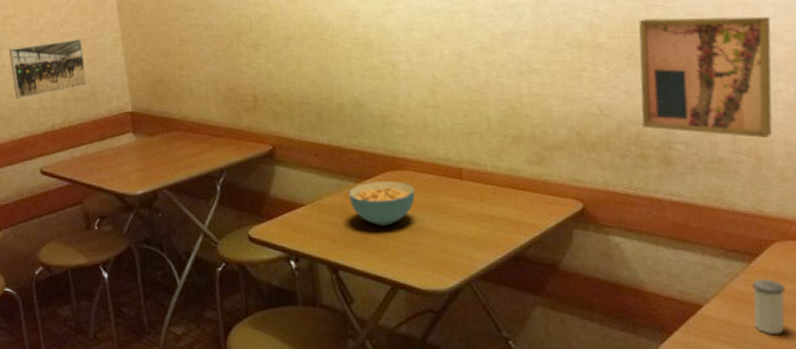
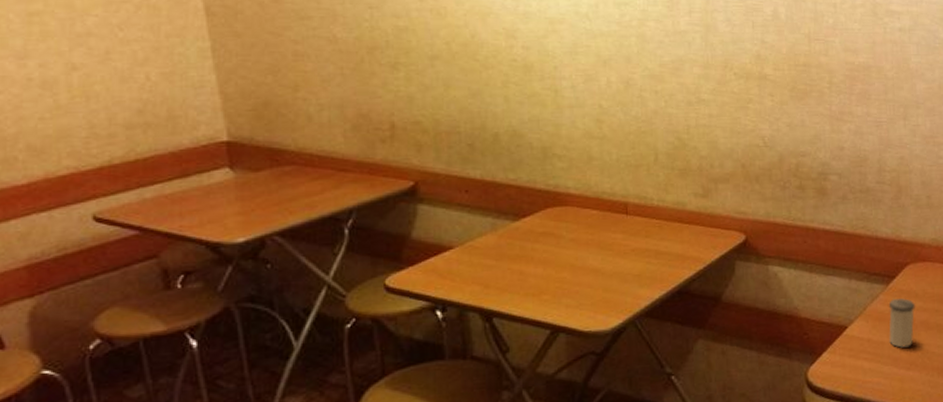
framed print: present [8,39,87,100] -> none [37,47,162,125]
cereal bowl: present [349,180,415,226] -> none [505,217,579,267]
wall art: present [639,16,772,138] -> none [801,52,914,169]

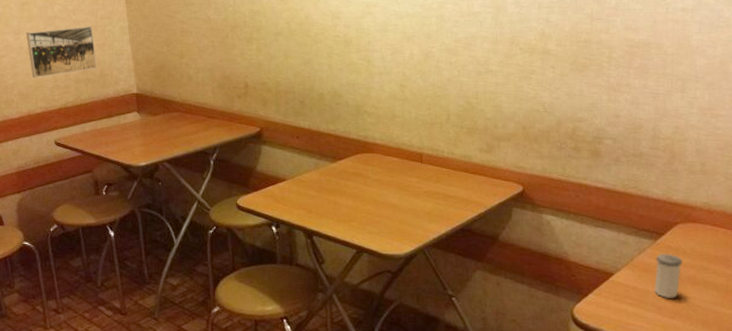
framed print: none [37,47,162,125] -> present [26,26,97,79]

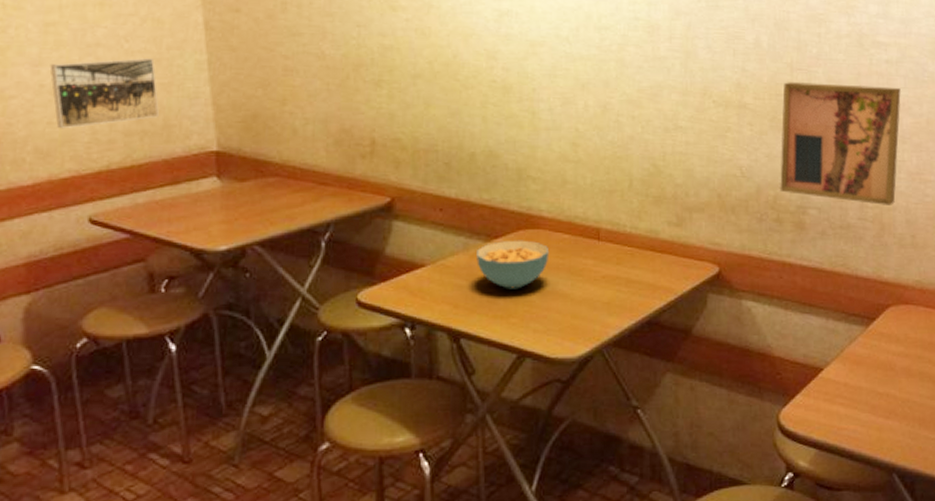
cereal bowl: none [325,161,382,200] -> present [477,240,550,289]
wall art: none [578,30,695,137] -> present [780,82,901,205]
salt shaker: present [654,253,683,298] -> none [867,341,896,395]

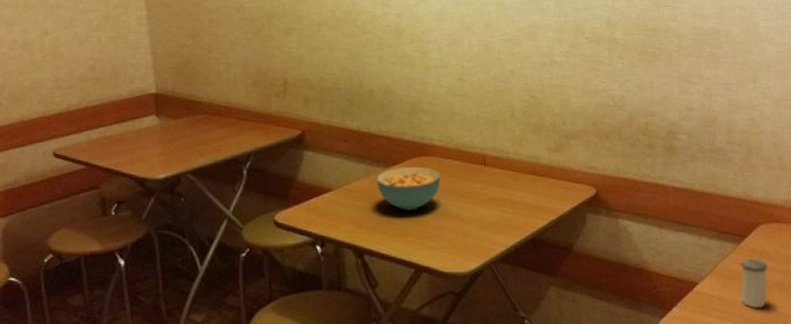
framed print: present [50,58,159,129] -> none [21,16,108,78]
wall art: present [780,82,901,205] -> none [650,18,764,130]
salt shaker: none [867,341,896,395] -> present [740,257,768,308]

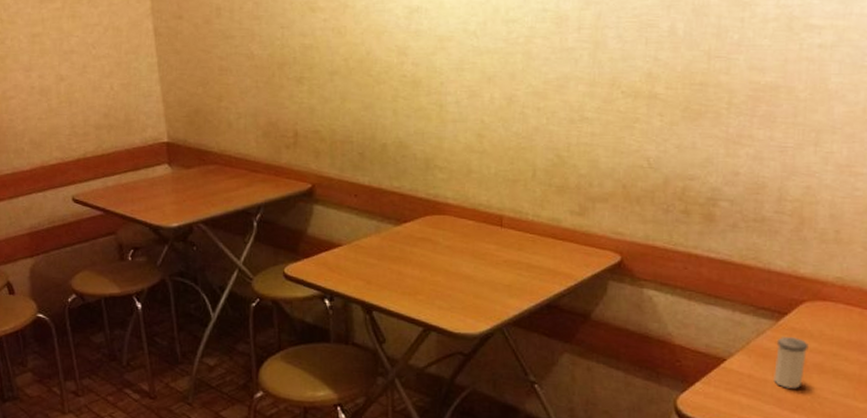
cereal bowl: present [377,166,441,211] -> none [387,224,454,270]

